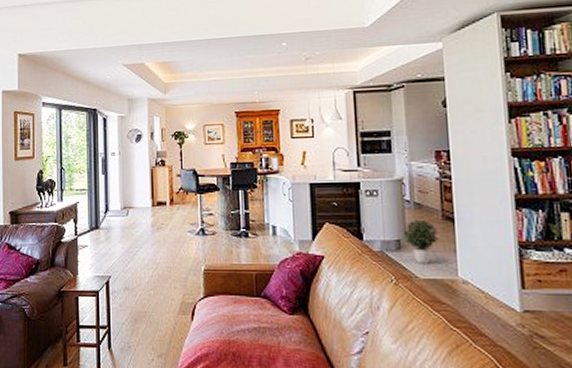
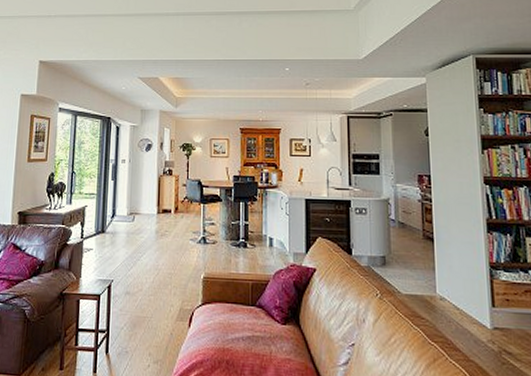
potted plant: present [403,219,438,264] -> none [388,237,419,280]

